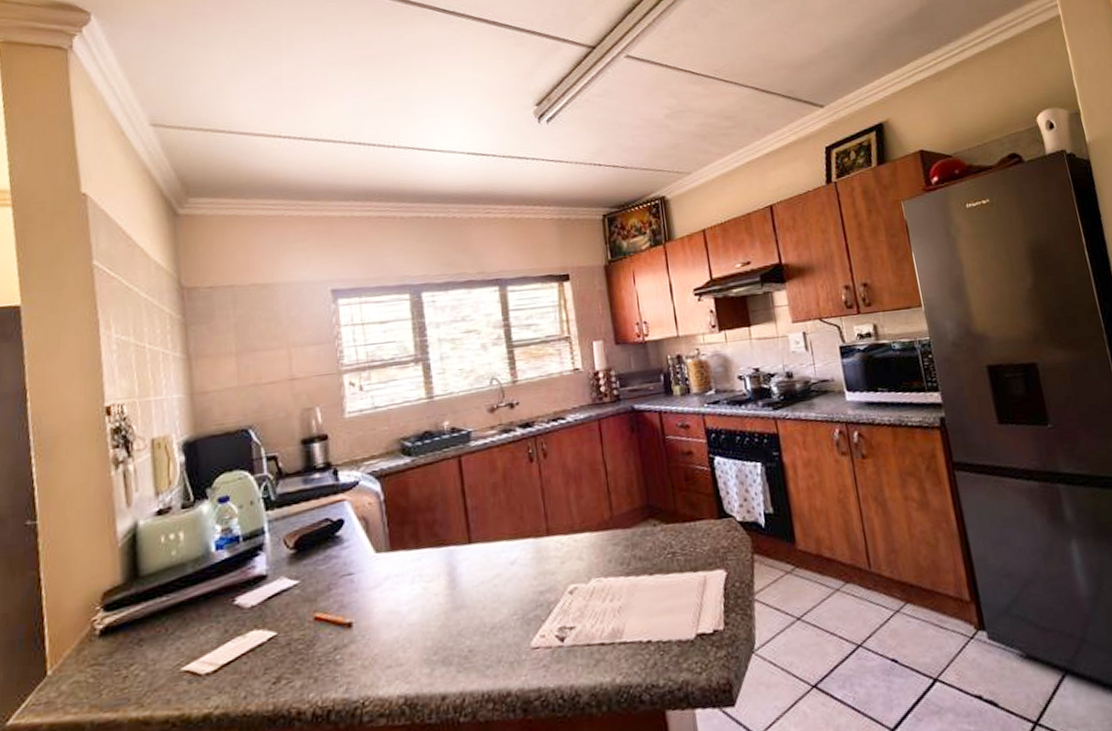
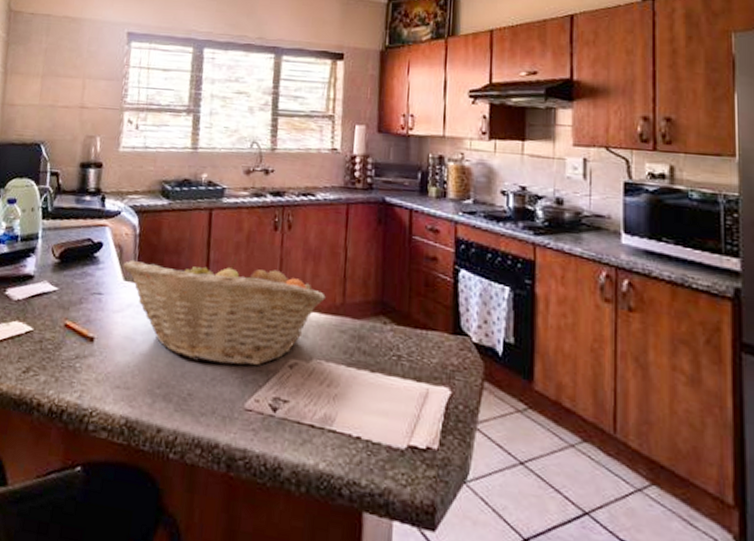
fruit basket: none [372,499,593,615] -> present [123,258,326,366]

